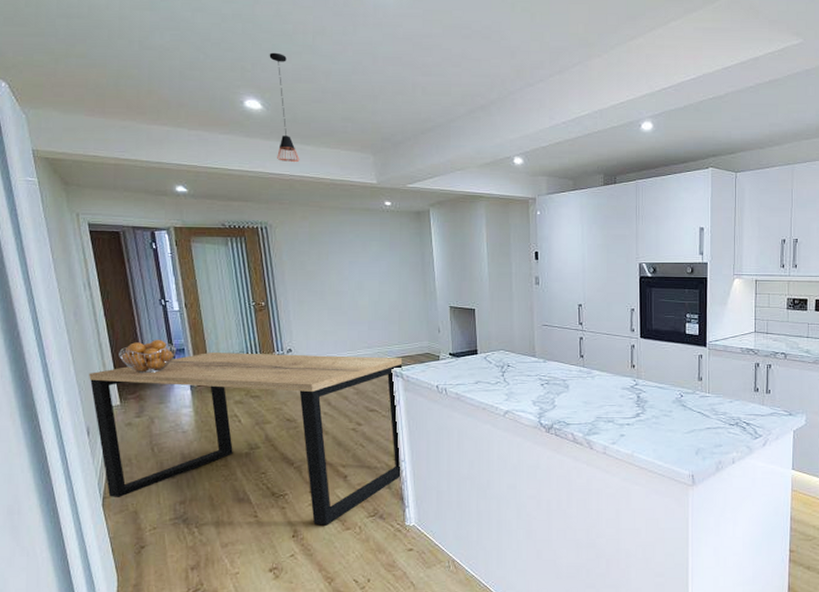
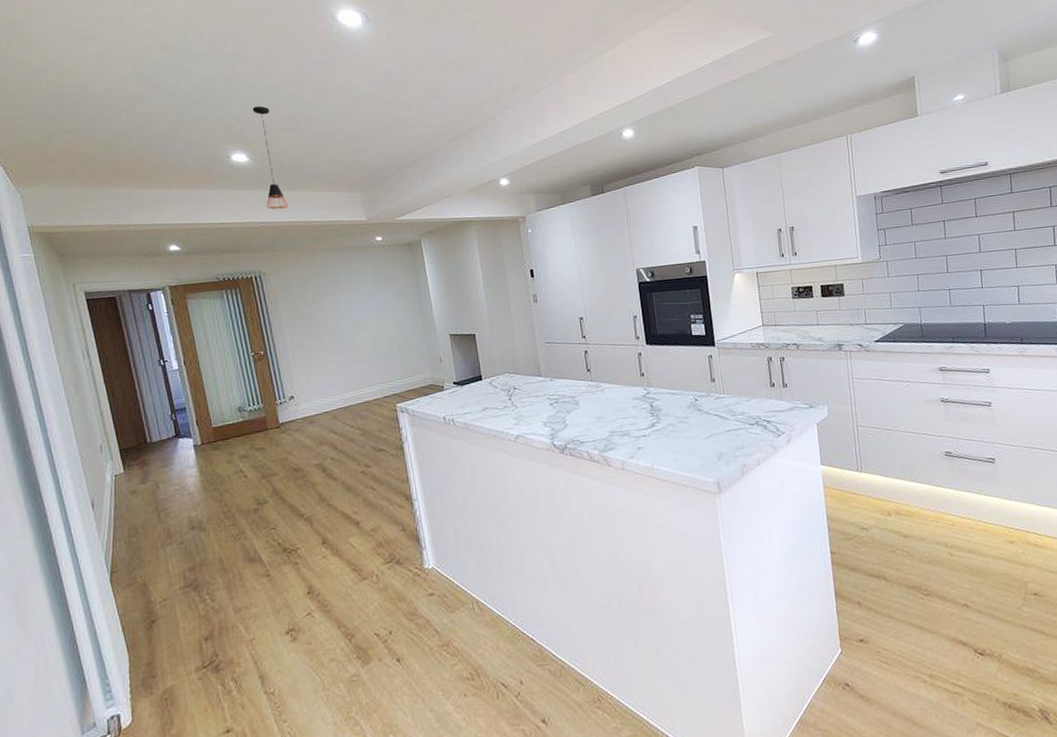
dining table: present [89,353,403,526] -> none [91,392,416,578]
fruit basket: present [119,340,177,374] -> none [120,401,178,439]

